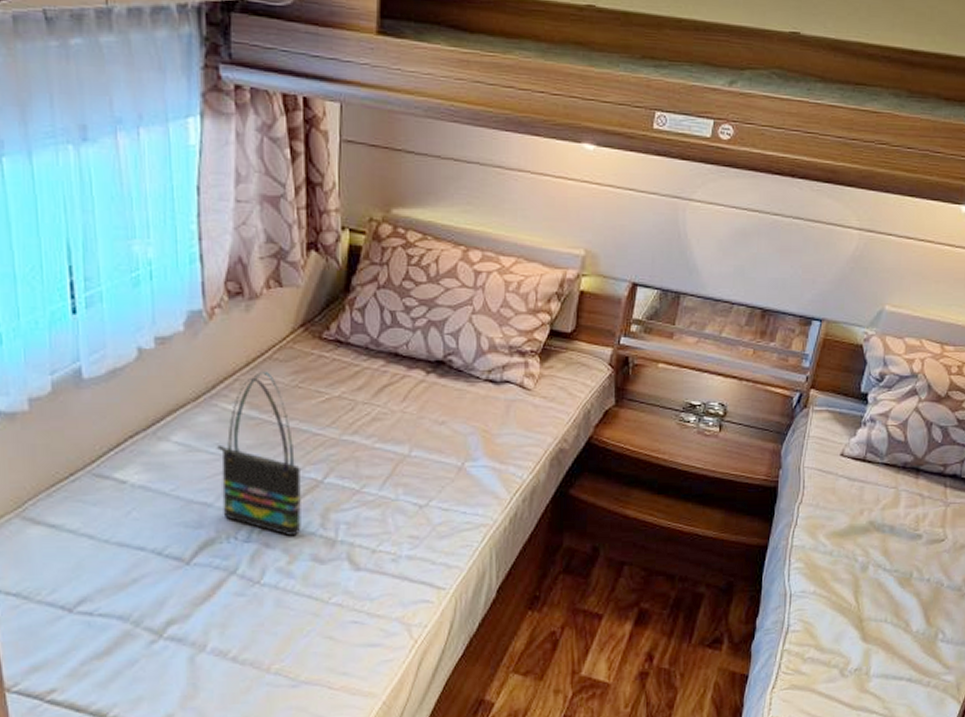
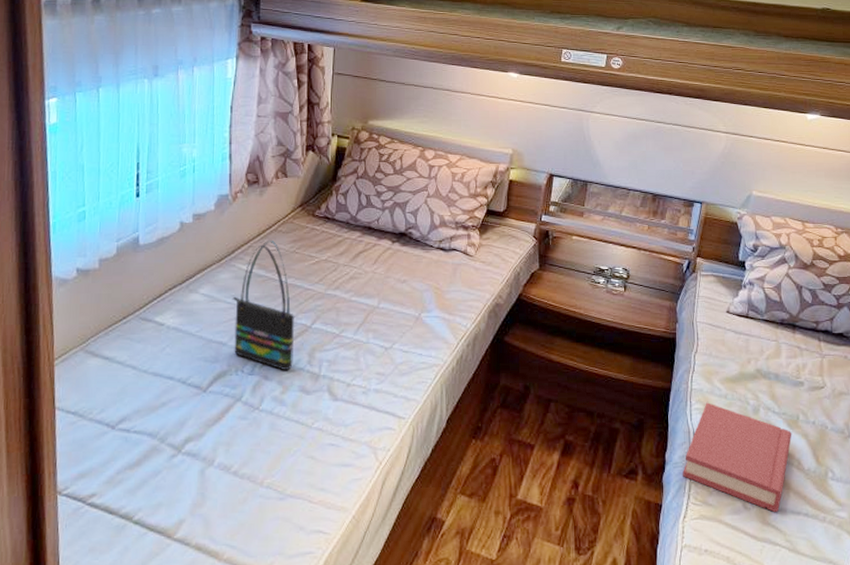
hardback book: none [774,560,903,679] -> present [683,402,792,513]

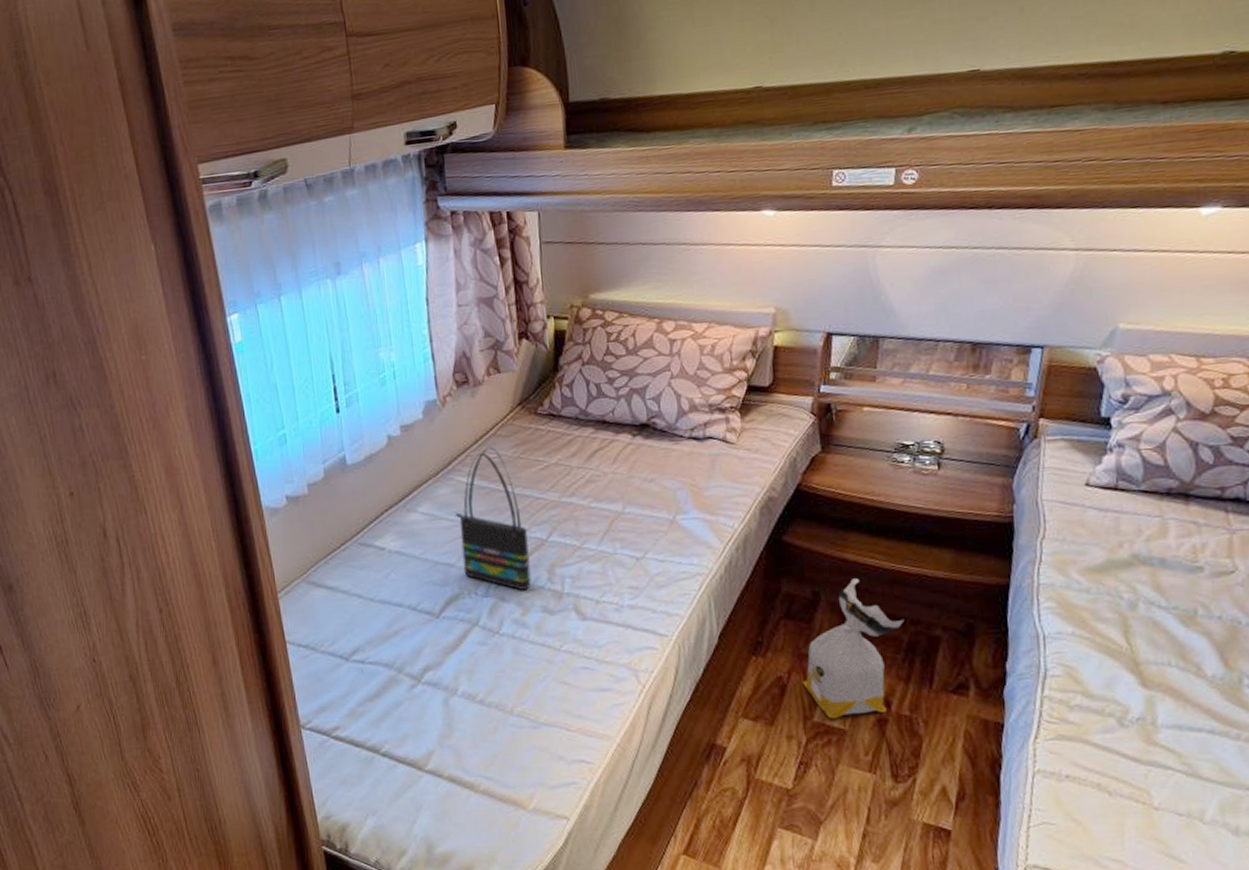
bag: none [510,376,593,497] -> present [802,578,904,719]
hardback book: present [683,402,792,513] -> none [1031,599,1188,730]

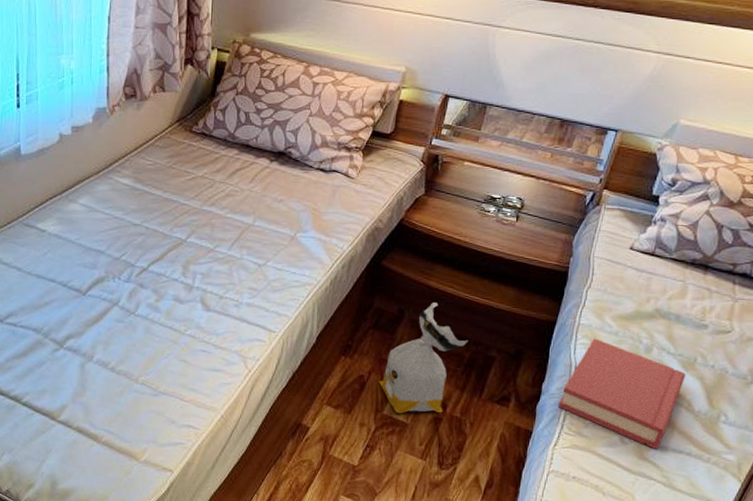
tote bag: present [454,447,532,590] -> none [109,155,171,280]
hardback book: none [1031,599,1188,730] -> present [558,338,687,450]

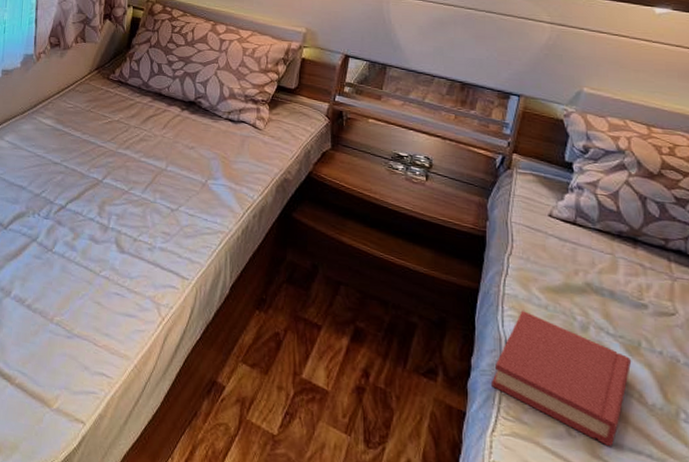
bag: present [378,302,469,414] -> none [295,259,387,382]

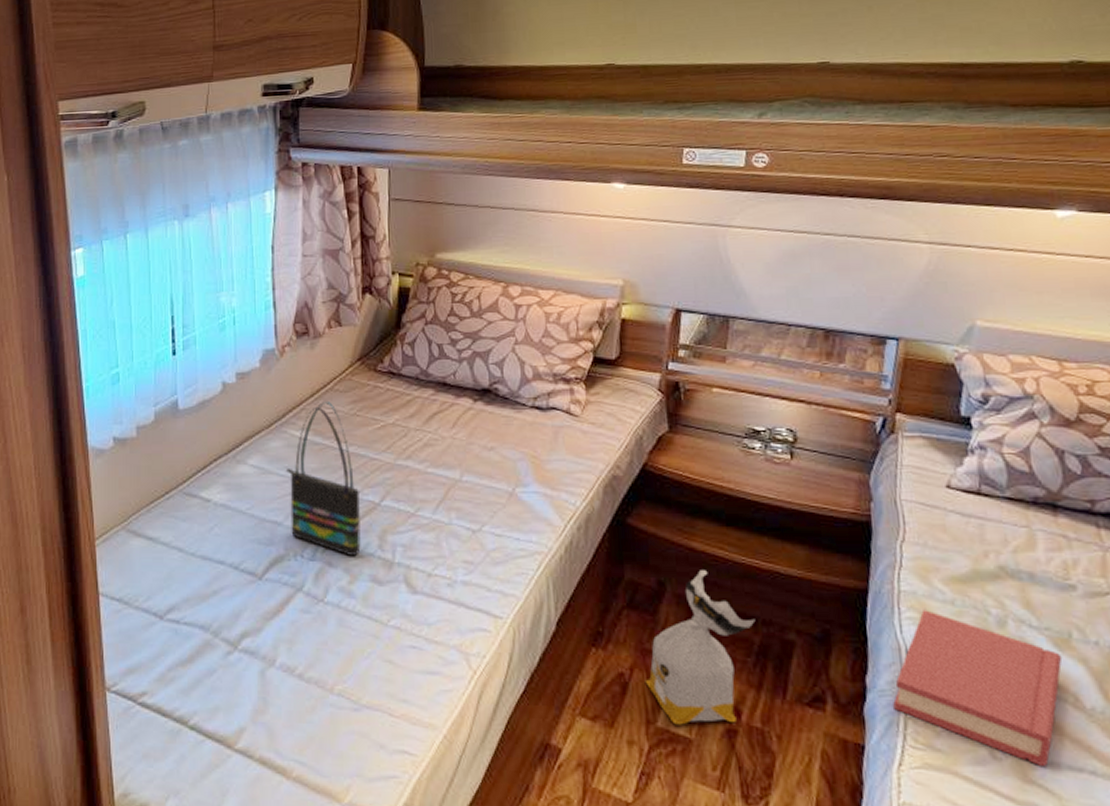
tote bag: none [32,98,88,219] -> present [285,402,361,556]
bag: none [295,259,387,382] -> present [645,570,756,725]

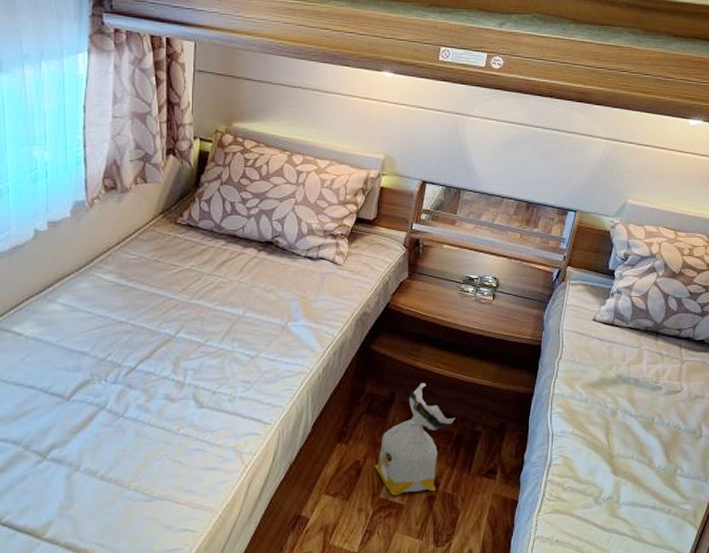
tote bag: present [285,402,361,556] -> none [92,249,159,379]
hardback book: present [893,610,1063,768] -> none [540,406,647,507]

